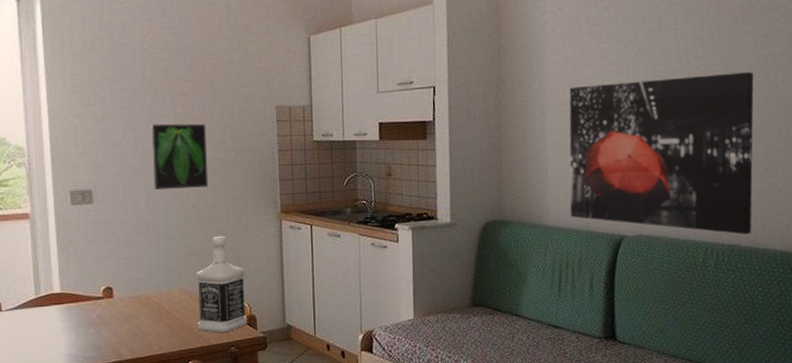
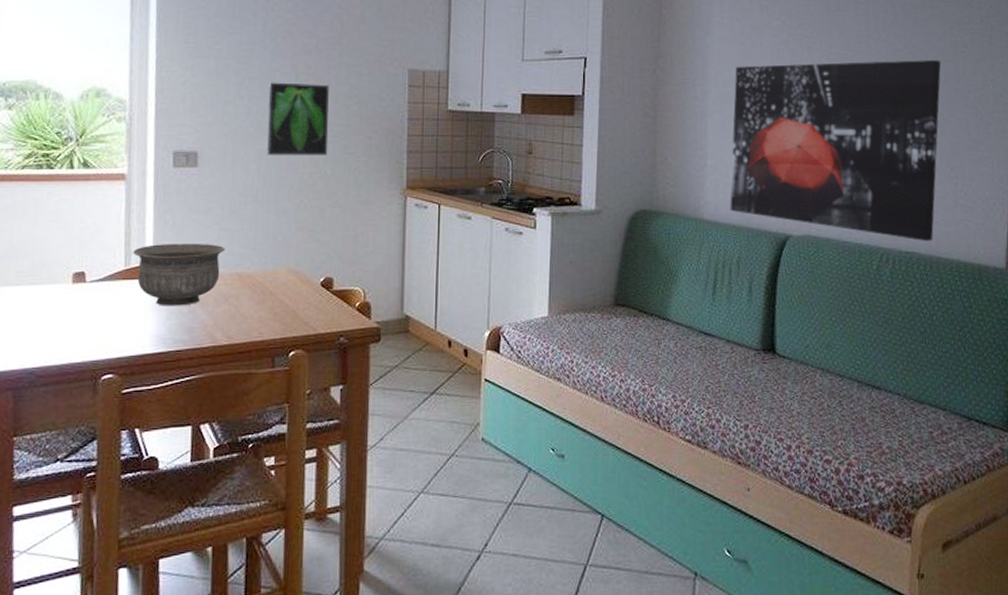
bowl: none [42,271,124,328] -> present [133,244,226,306]
bottle: present [195,235,247,333] -> none [304,210,362,321]

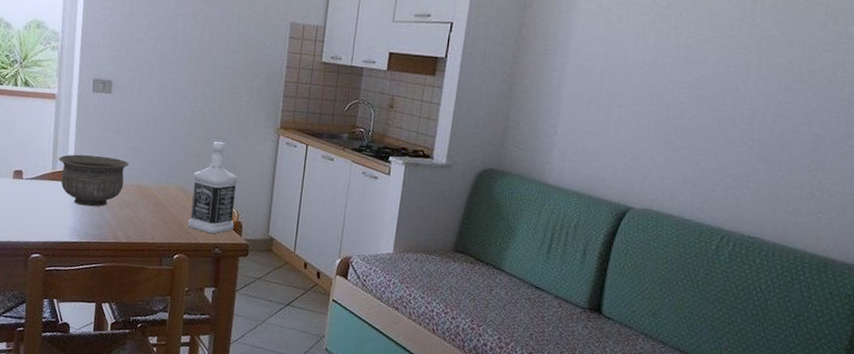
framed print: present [267,82,329,155] -> none [167,25,222,93]
bottle: none [304,210,362,321] -> present [187,141,239,234]
wall art: present [730,60,941,241] -> none [574,41,819,229]

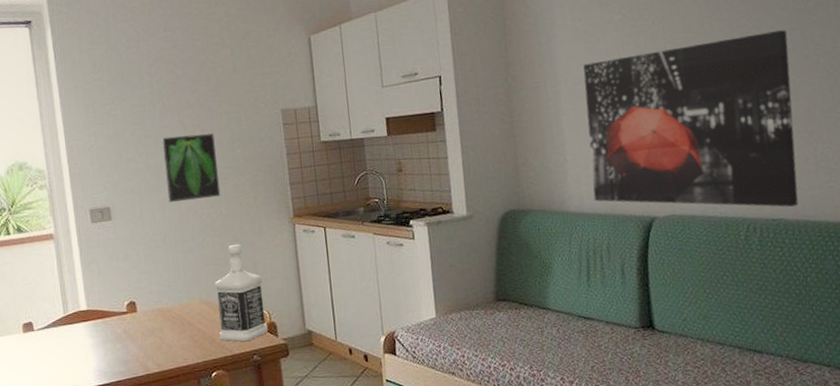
bowl: present [59,154,129,207] -> none [69,286,145,344]
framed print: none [167,25,222,93] -> present [162,133,221,202]
wall art: none [574,41,819,229] -> present [583,30,799,207]

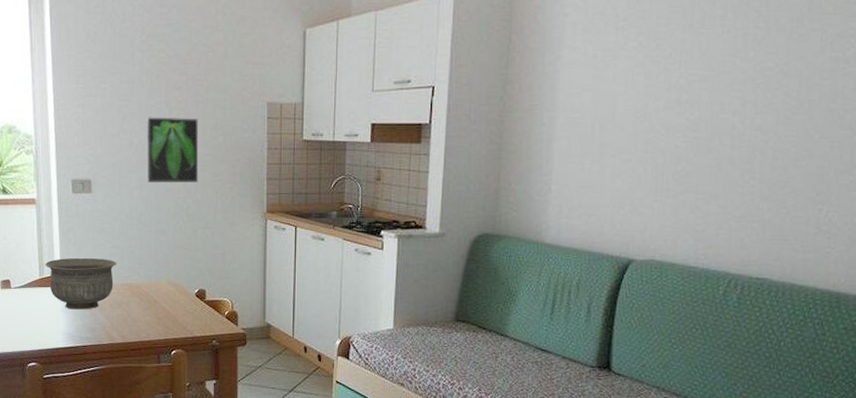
bowl: none [69,286,145,344] -> present [45,258,117,310]
bottle: present [214,244,268,342] -> none [182,231,229,326]
wall art: present [583,30,799,207] -> none [572,78,817,267]

